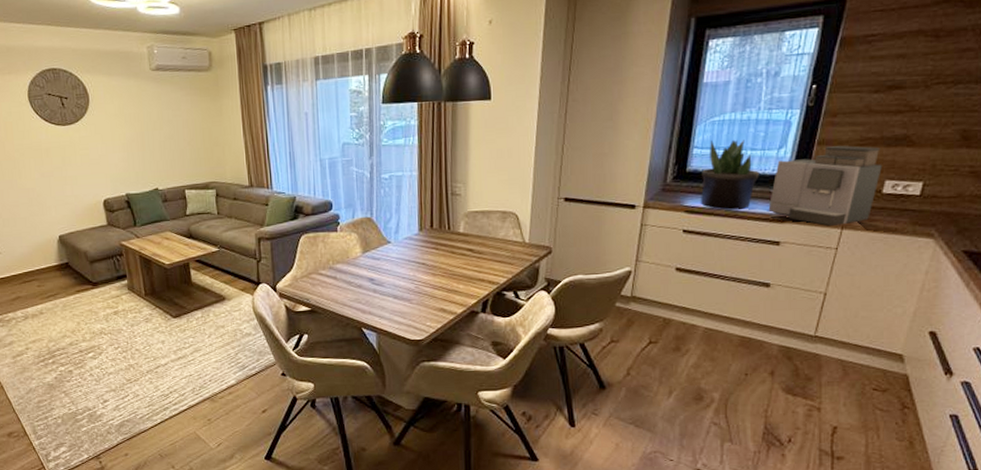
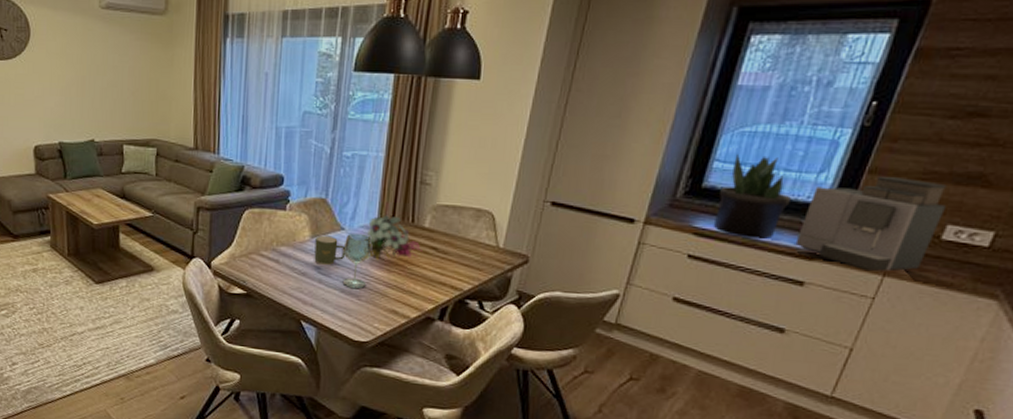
mug: none [366,250,394,276] -> present [314,235,346,265]
wine glass: none [391,244,417,294] -> present [342,233,372,289]
flower arrangement: none [411,226,460,266] -> present [367,215,422,260]

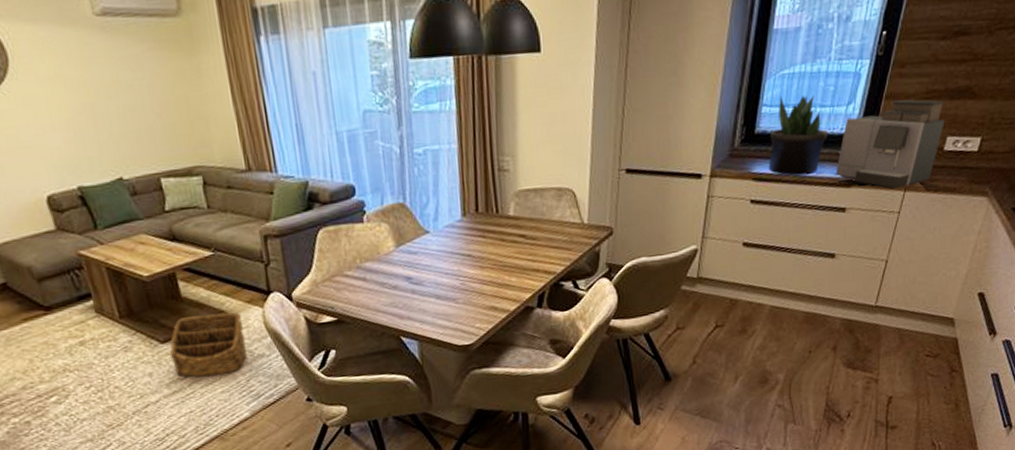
basket: none [100,265,165,321] -> present [169,312,247,378]
mug: present [314,235,346,265] -> none [400,242,435,274]
wine glass: present [342,233,372,289] -> none [431,233,462,293]
flower arrangement: present [367,215,422,260] -> none [453,210,511,258]

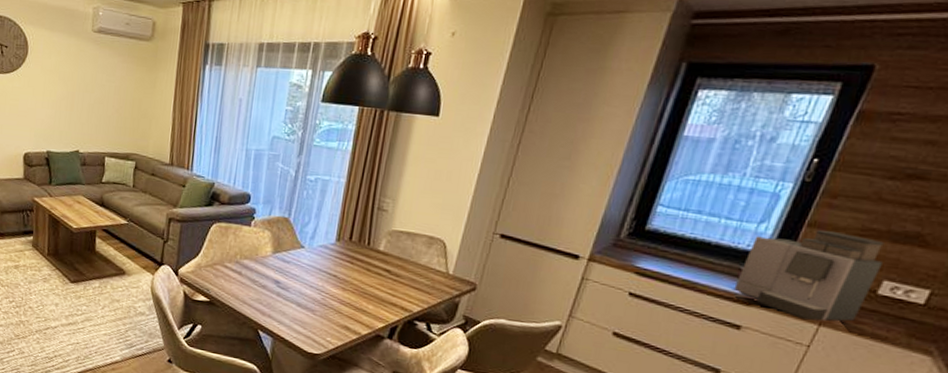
basket: present [169,312,247,378] -> none [74,266,135,321]
planter: present [768,95,828,177] -> none [654,201,731,284]

